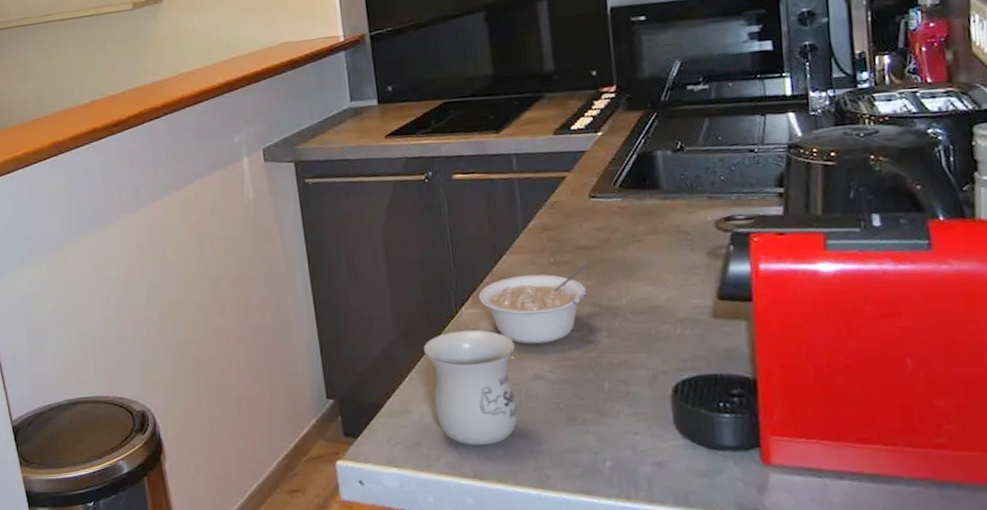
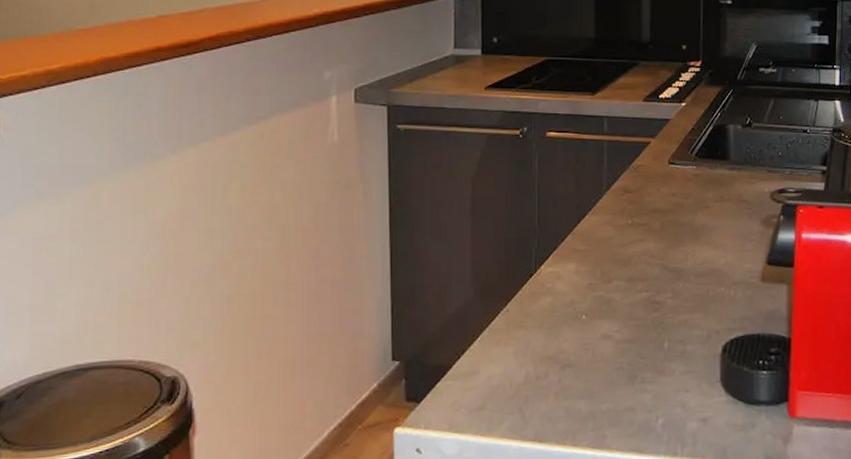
mug: present [423,330,518,446] -> none [498,288,587,407]
legume: present [478,264,589,344] -> none [559,227,662,304]

